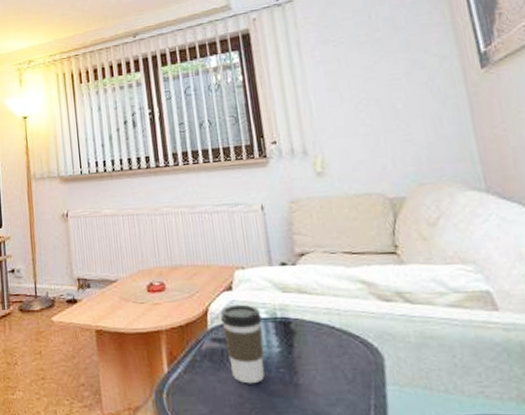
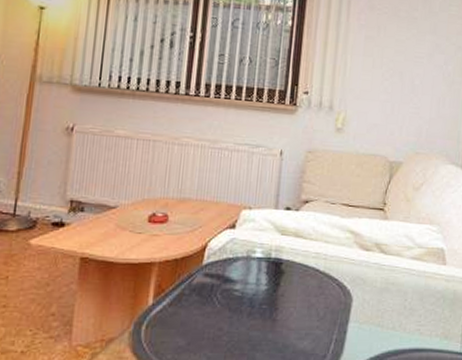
coffee cup: present [220,304,265,384] -> none [216,242,257,319]

